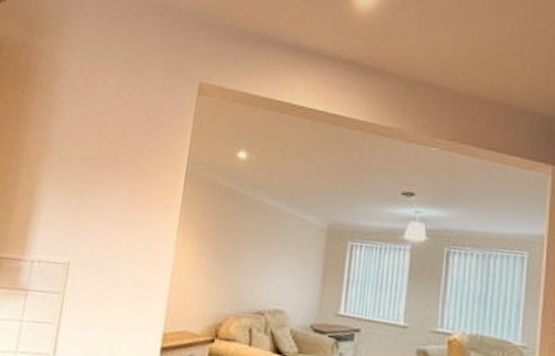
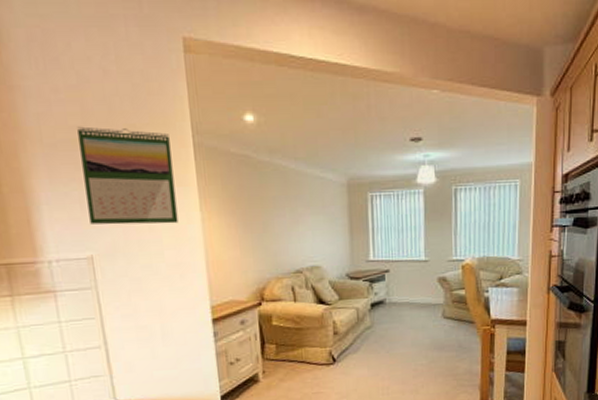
calendar: none [77,146,167,244] -> present [77,126,179,225]

